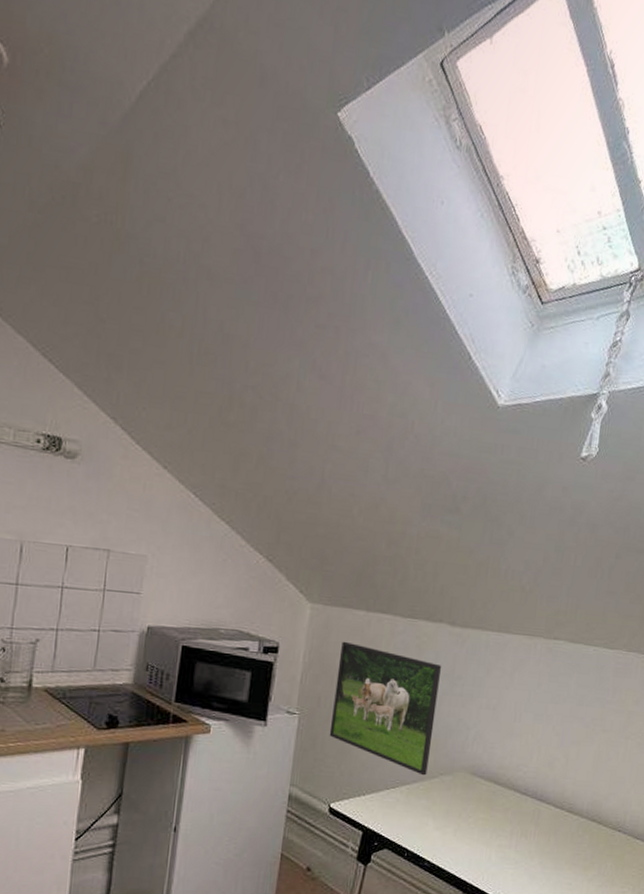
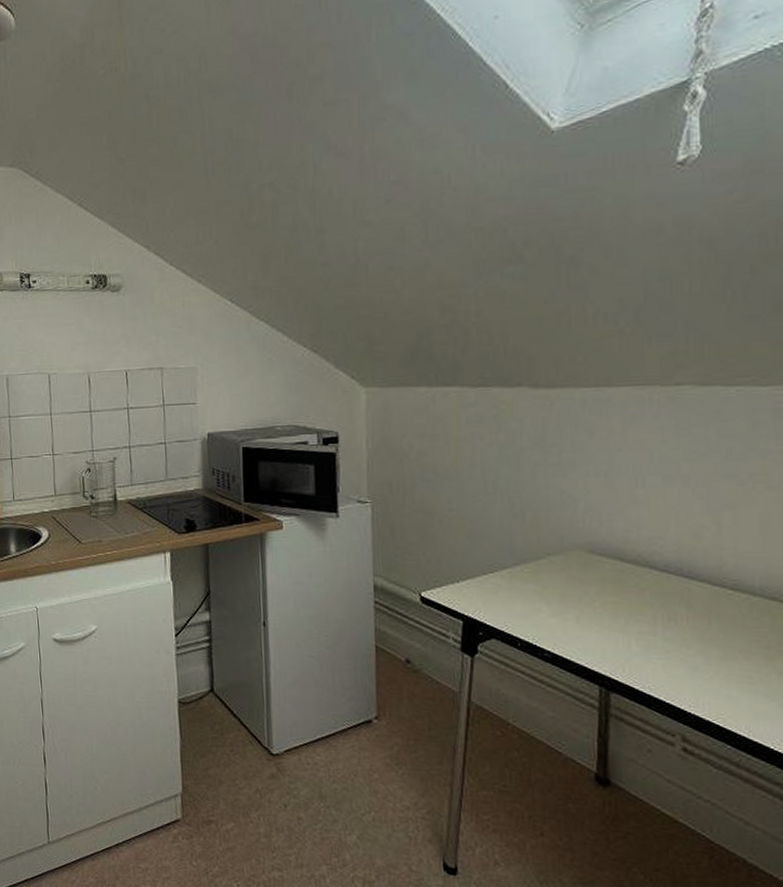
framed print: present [329,641,441,776] -> none [405,421,531,557]

